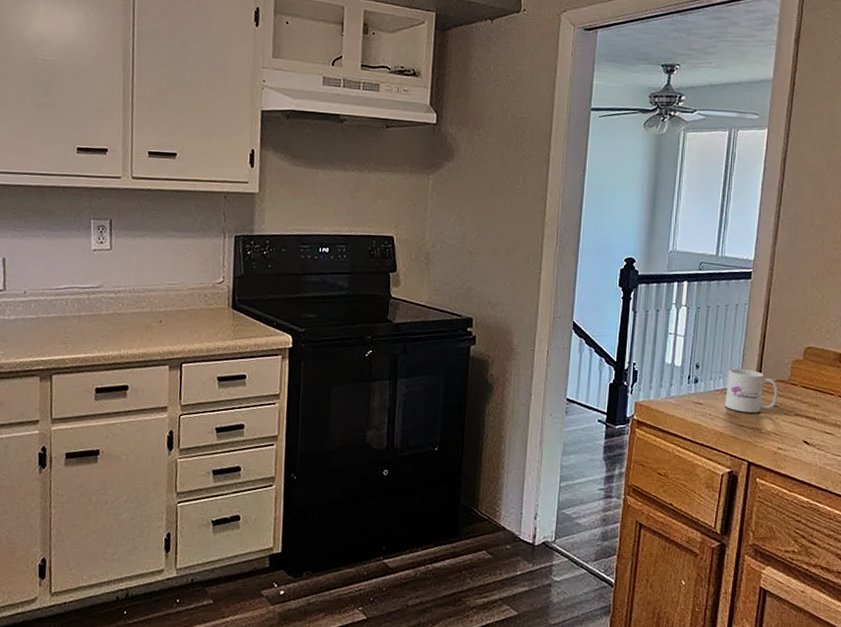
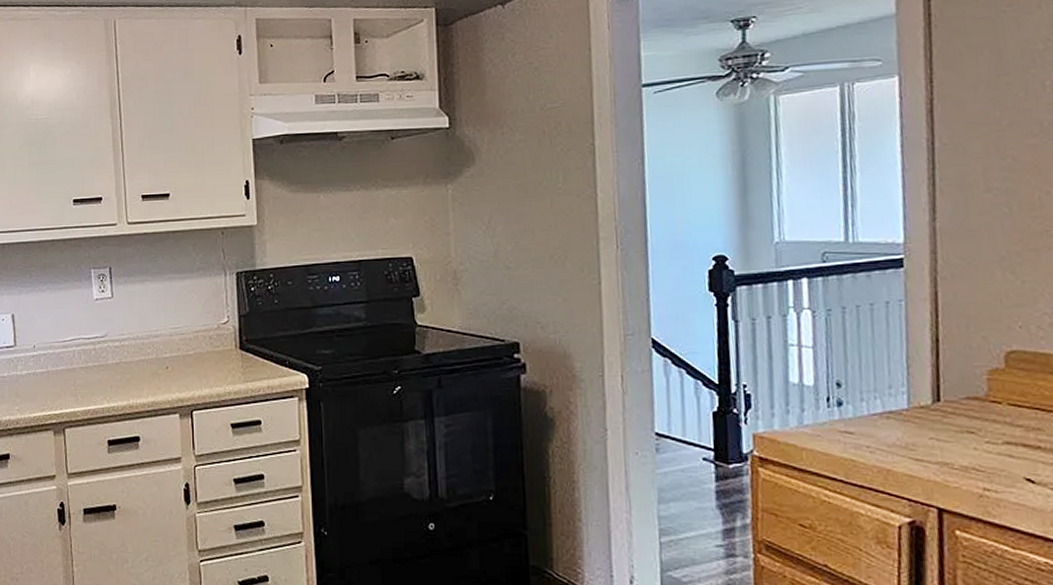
mug: present [724,368,778,413] -> none [887,385,973,443]

